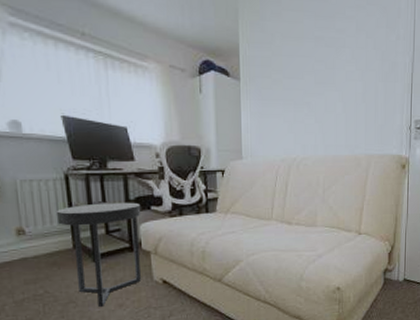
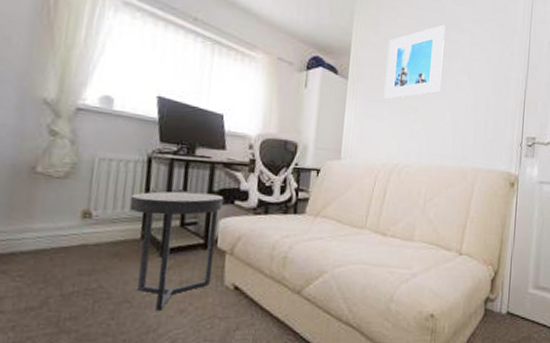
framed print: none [275,14,330,97] -> present [384,25,445,100]

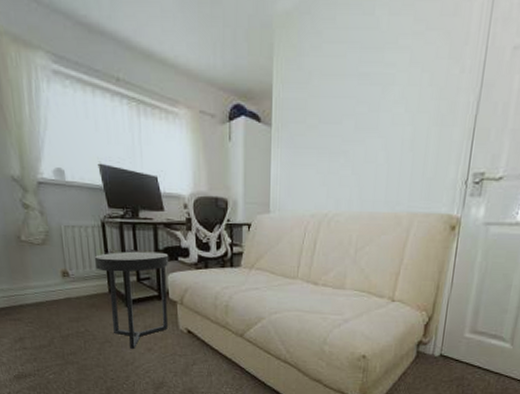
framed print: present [384,25,445,100] -> none [310,44,379,145]

